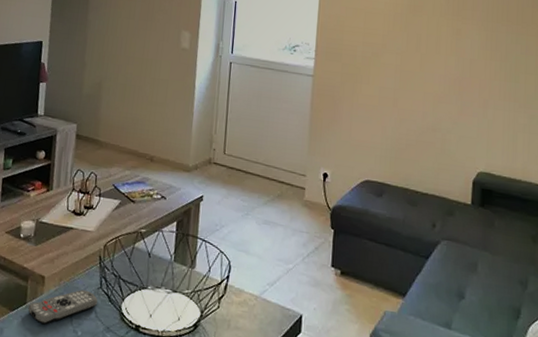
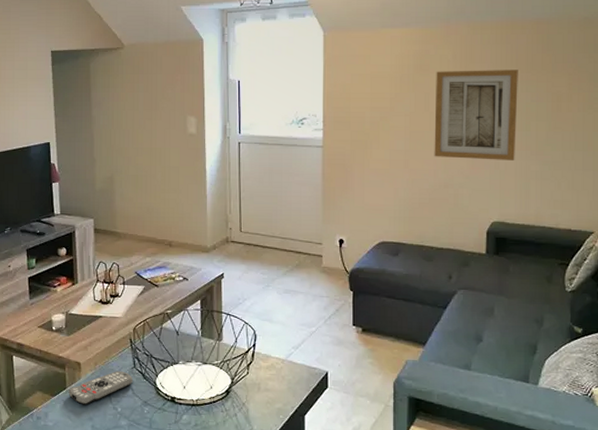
wall art: none [423,13,509,111] -> present [434,70,518,160]

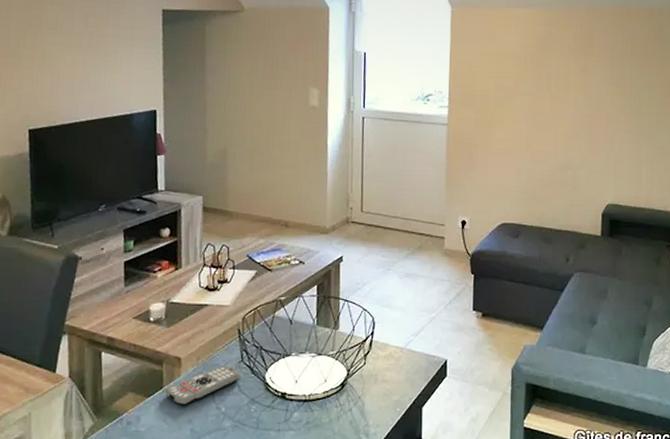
wall art: present [434,70,518,160] -> none [554,53,632,144]

